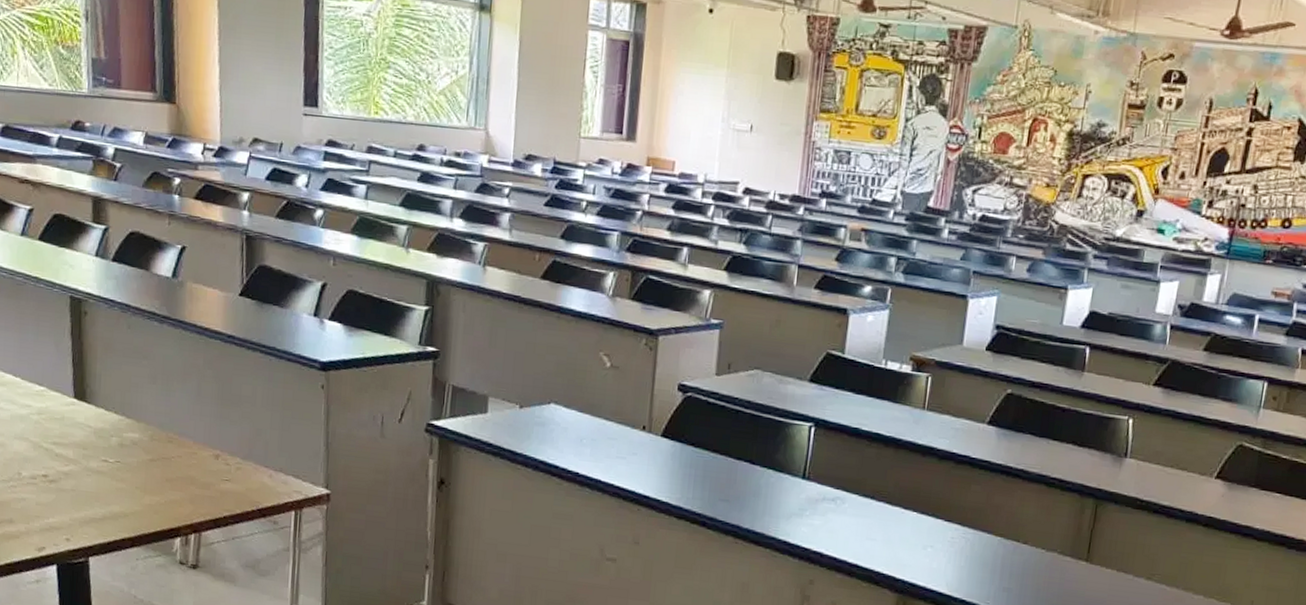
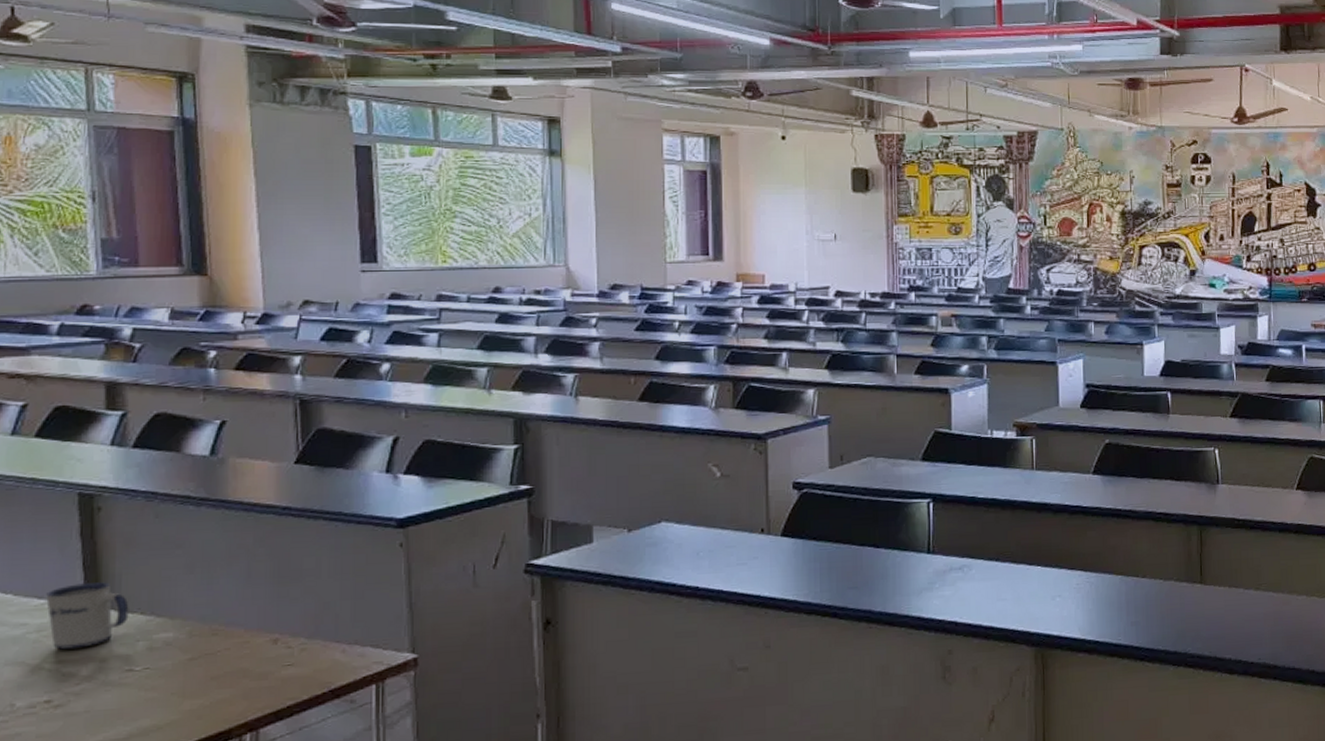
mug: none [45,376,106,435] -> present [46,582,129,650]

